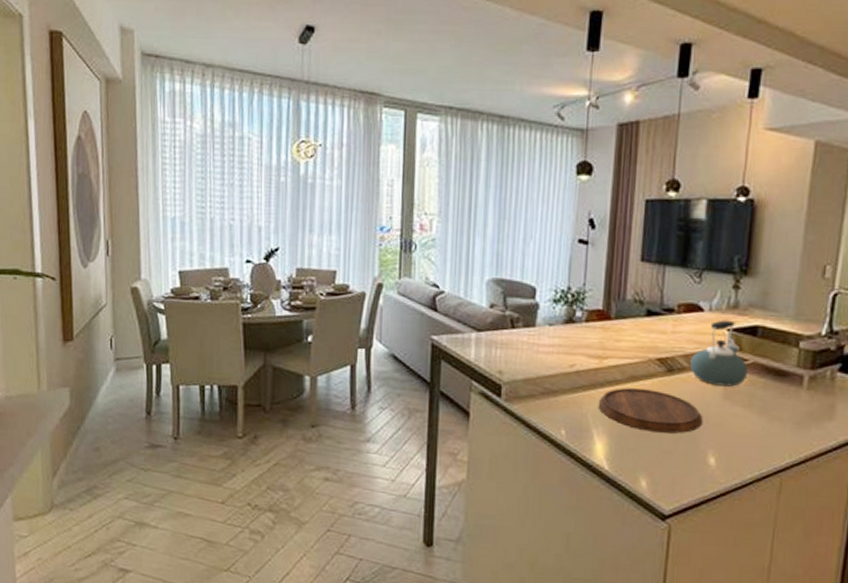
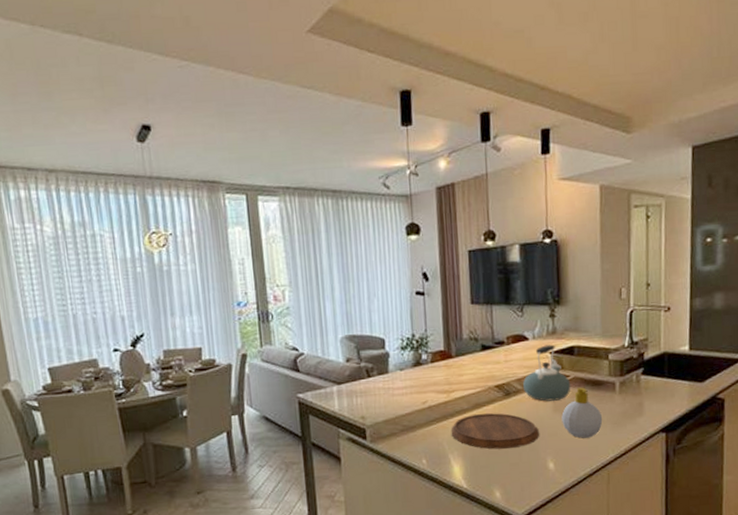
soap bottle: none [731,375,783,436] -> present [561,387,603,439]

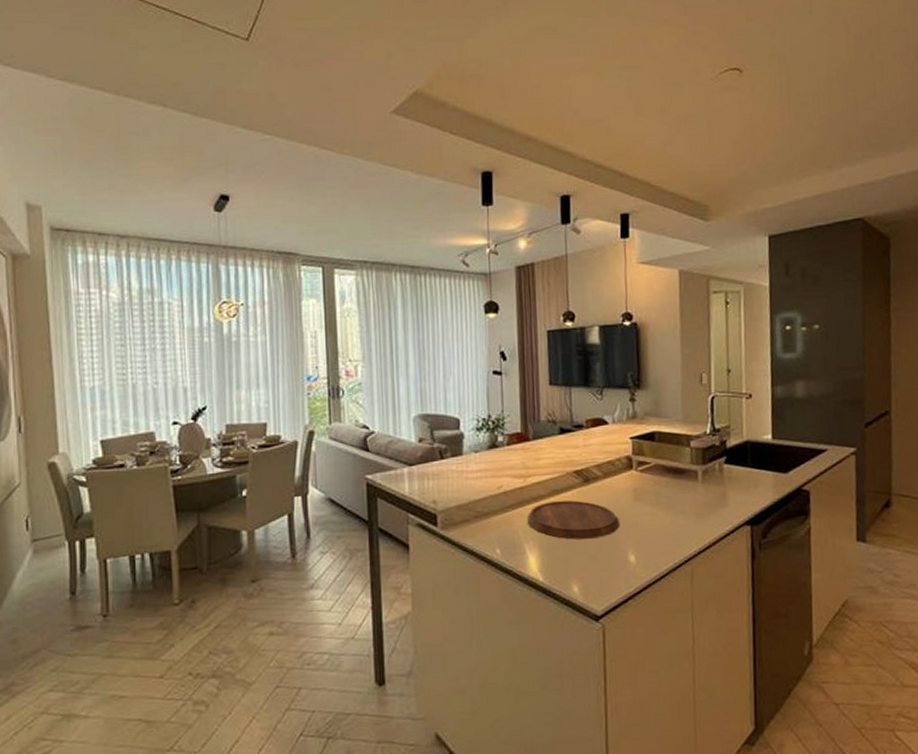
kettle: present [523,344,571,401] -> none [603,429,652,489]
soap bottle: present [561,387,603,439] -> none [642,475,686,530]

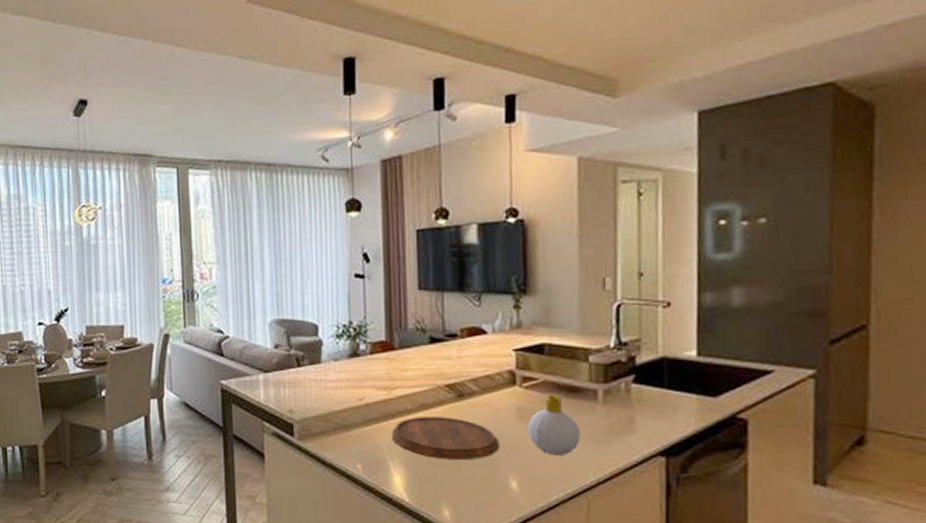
soap bottle: none [642,475,686,530] -> present [528,393,581,455]

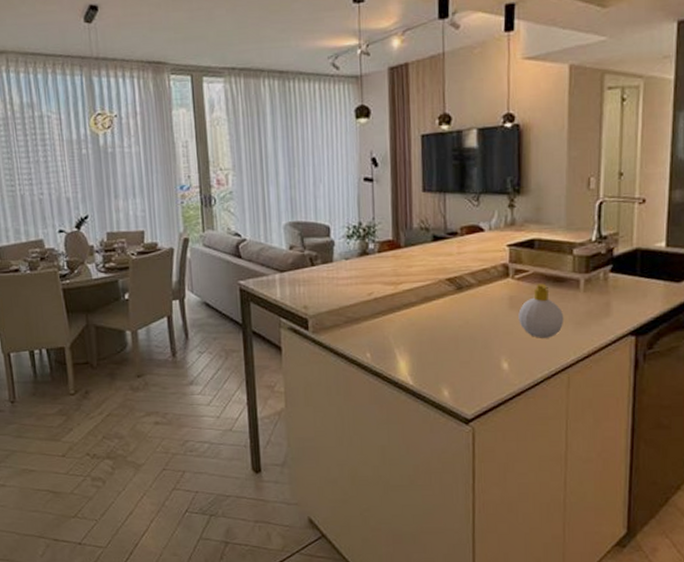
cutting board: present [391,417,500,460] -> none [397,307,494,346]

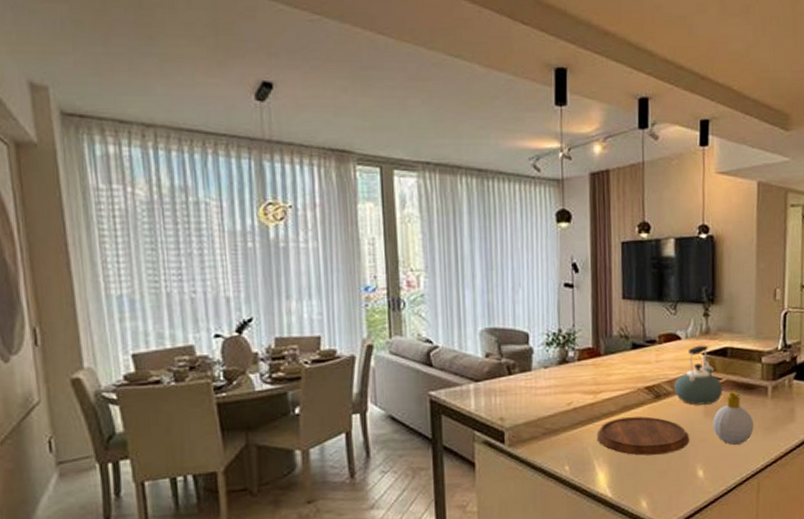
cutting board: none [397,307,494,346] -> present [596,416,690,456]
kettle: none [477,236,530,297] -> present [674,345,723,405]

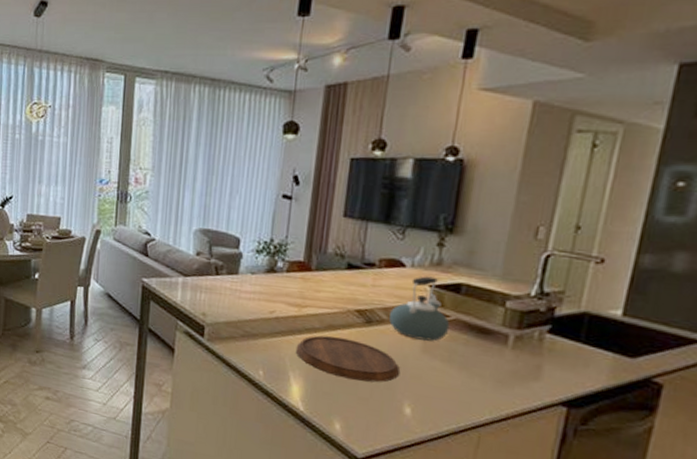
soap bottle: present [713,391,754,445] -> none [430,331,484,391]

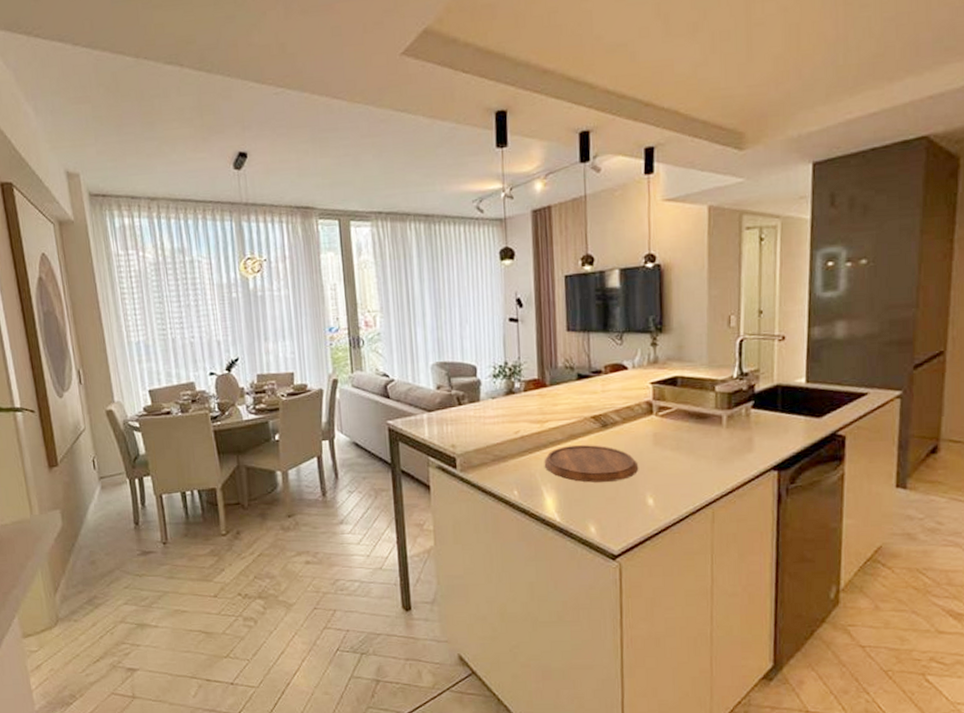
kettle: present [389,276,450,341] -> none [621,374,674,434]

